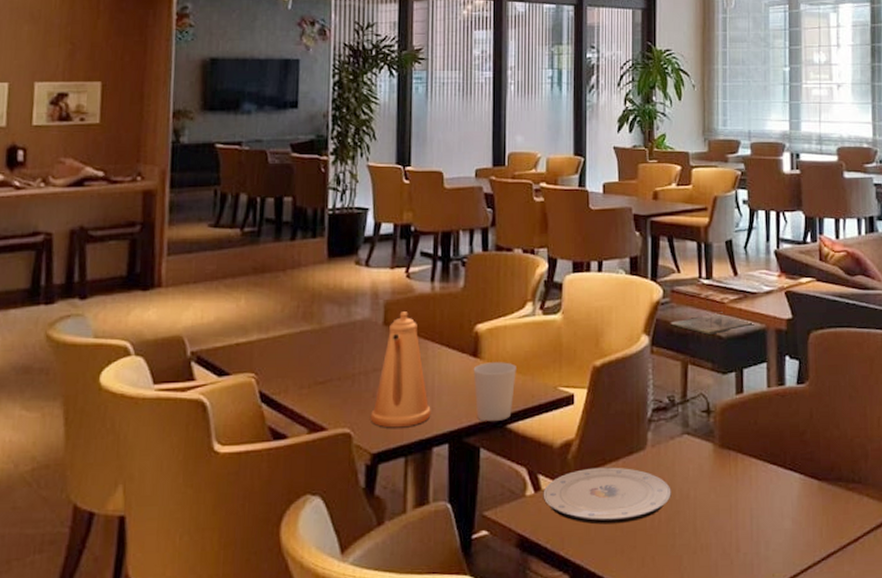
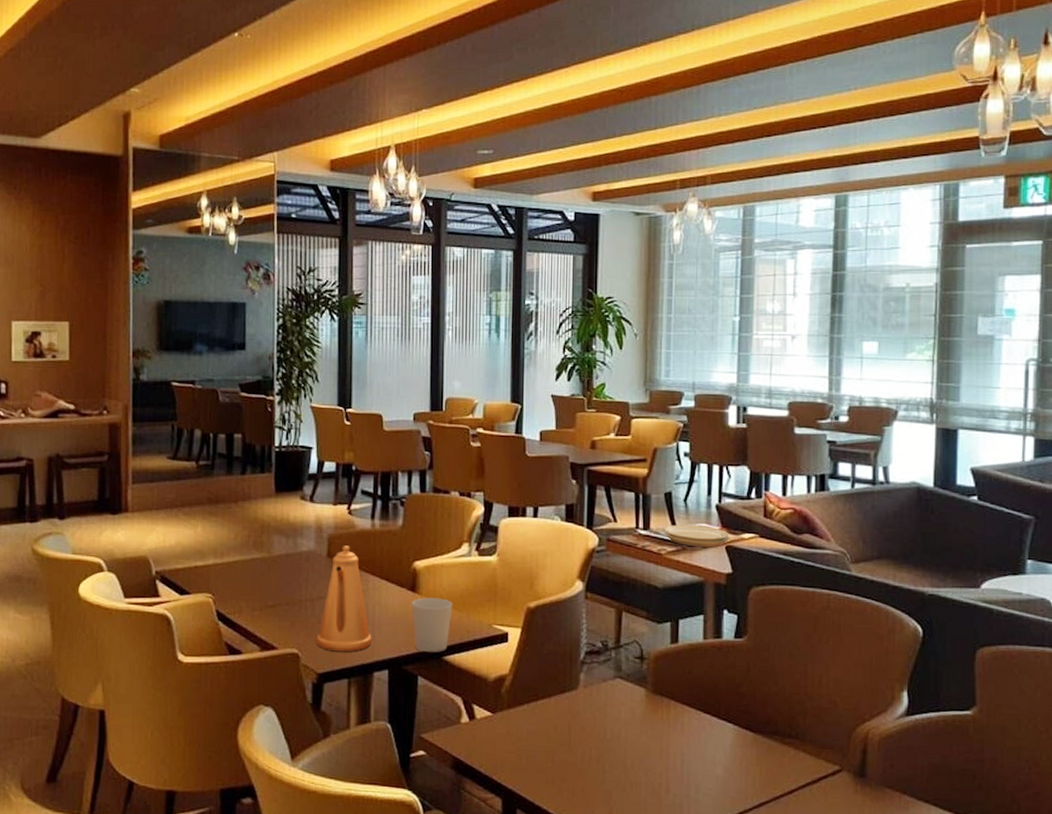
plate: present [543,467,671,525] -> none [477,702,603,756]
magazine: present [670,312,754,334] -> none [605,563,692,584]
plate: none [726,272,788,294] -> present [664,525,730,548]

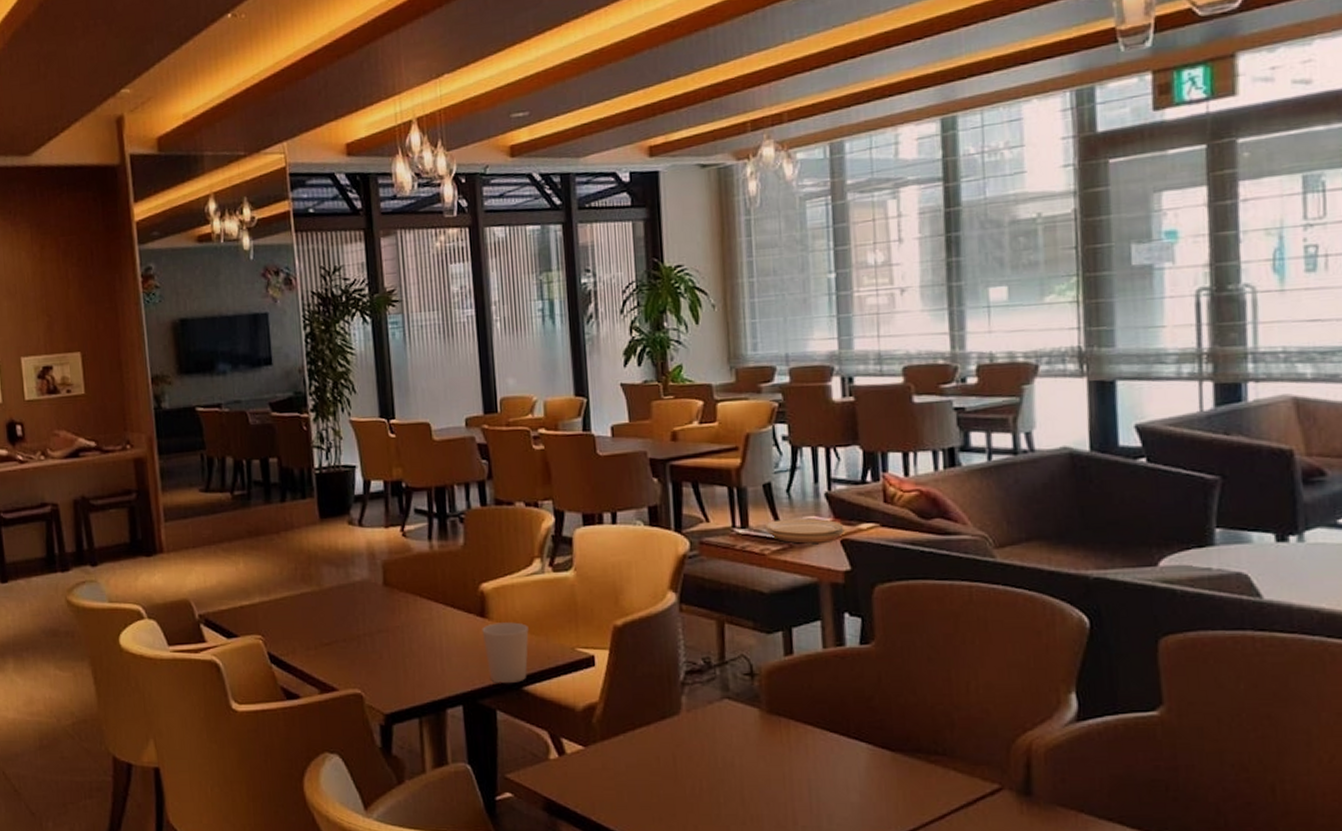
coffee pot: present [316,545,372,652] -> none [380,571,442,689]

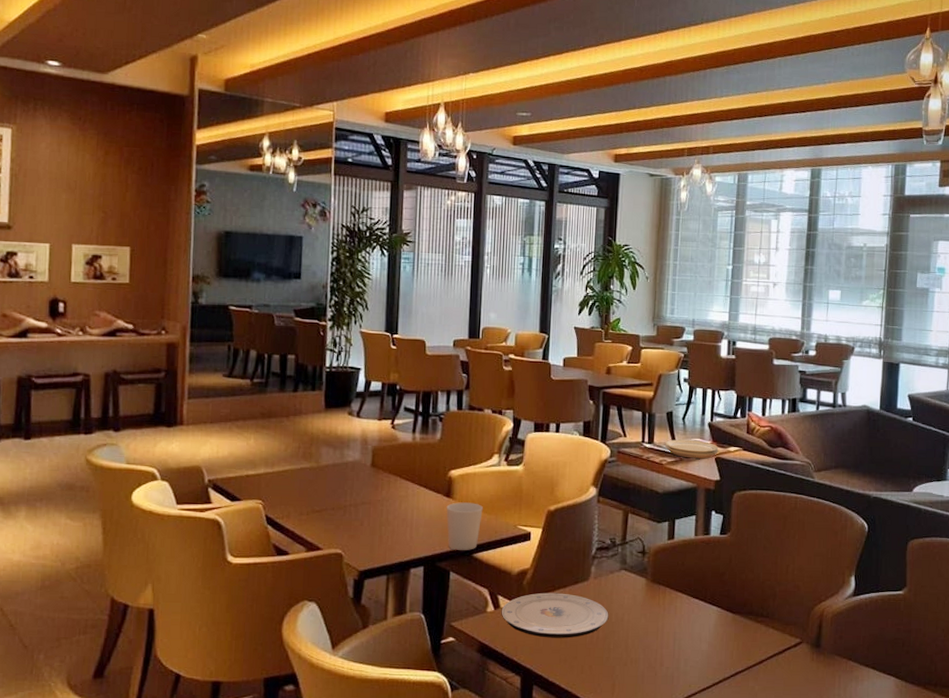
plate: none [568,732,713,791] -> present [501,592,609,638]

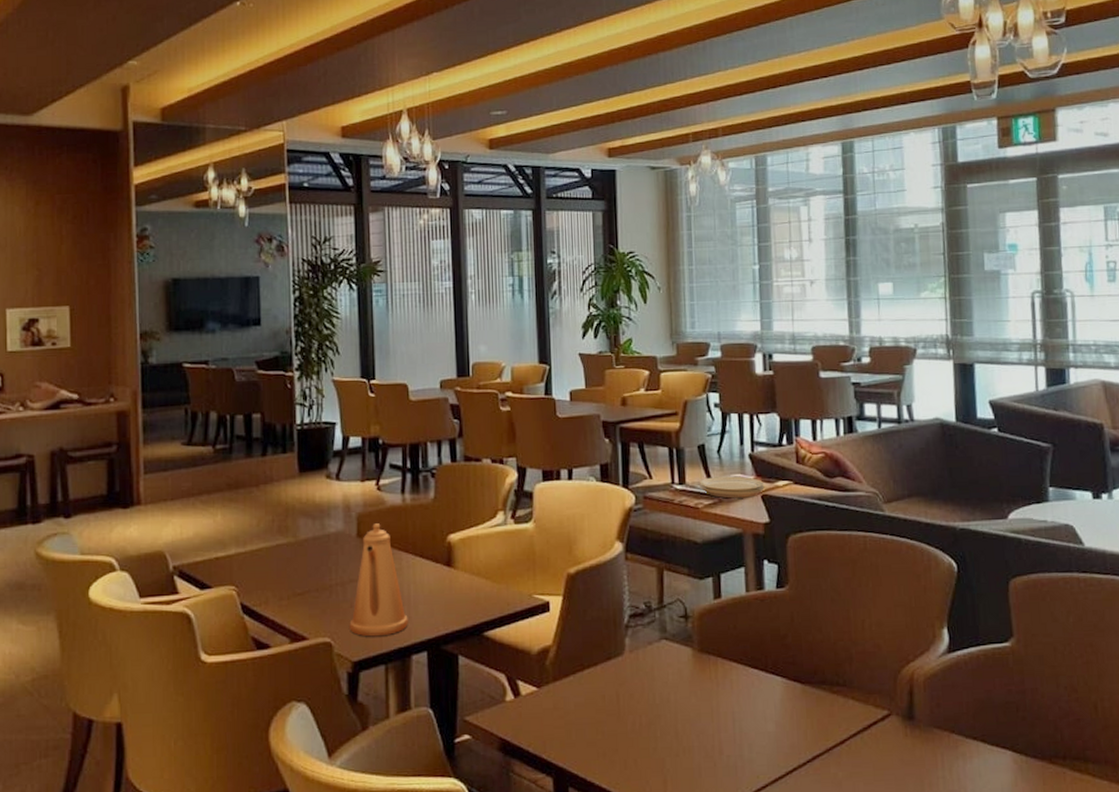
coffee pot: none [359,456,410,551] -> present [349,523,408,637]
dixie cup: present [446,502,483,551] -> none [448,571,491,630]
plate: present [501,592,609,638] -> none [522,672,651,729]

